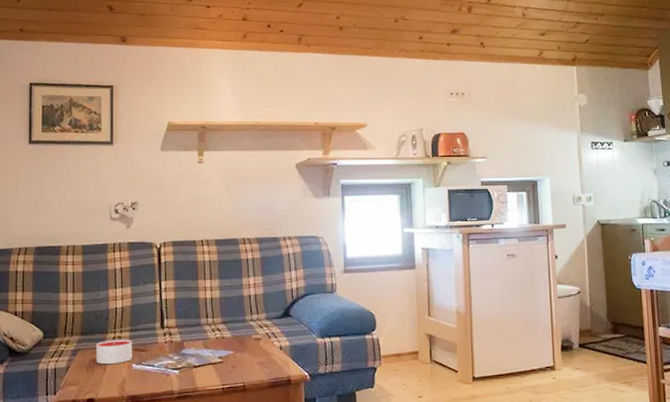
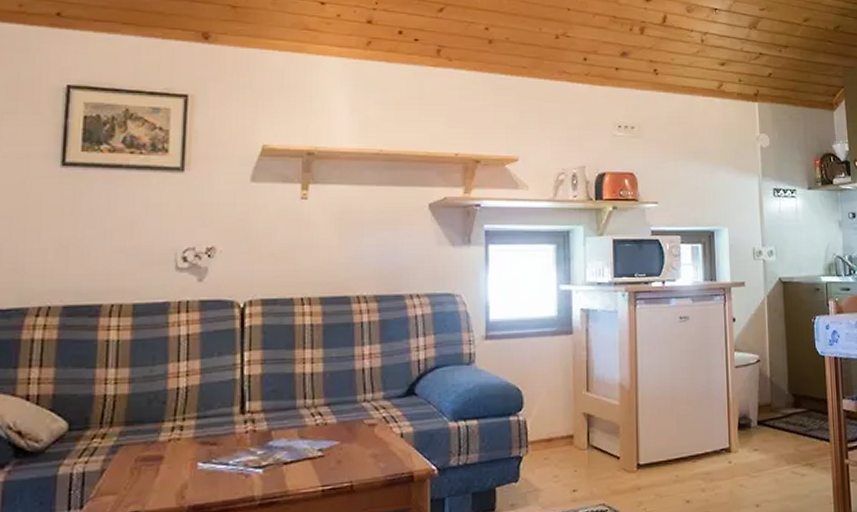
candle: present [96,339,133,364] -> none [145,429,200,464]

